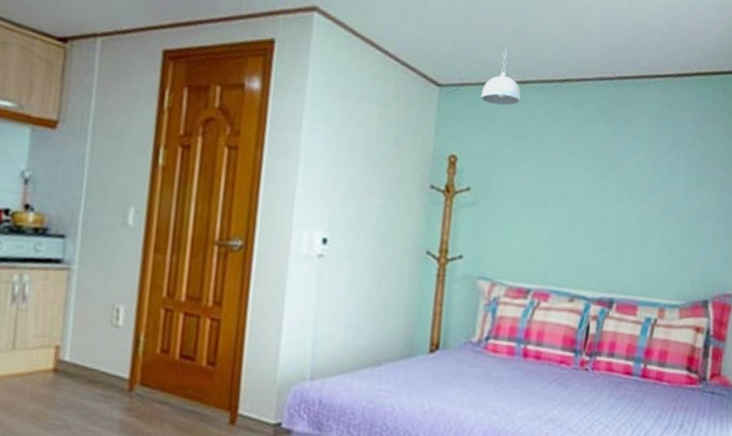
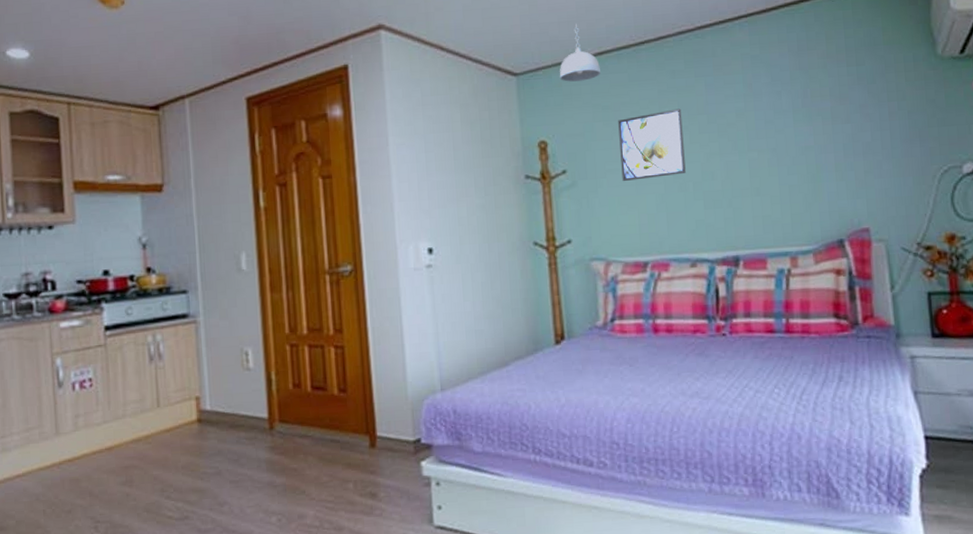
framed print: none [521,149,588,213] -> present [618,108,686,182]

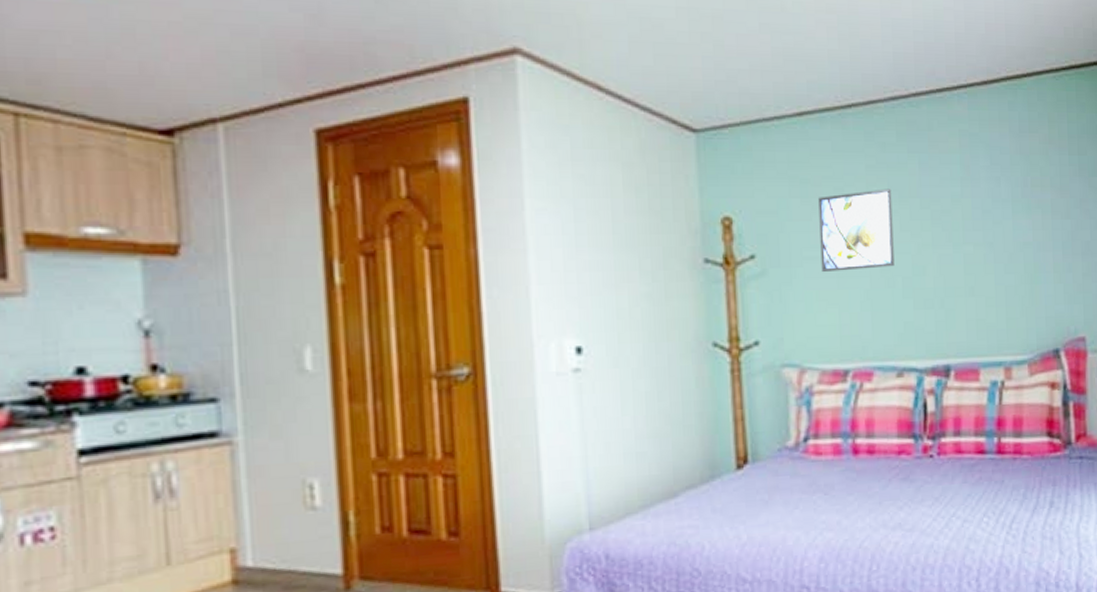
pendant light: present [559,24,600,82] -> none [749,74,799,146]

